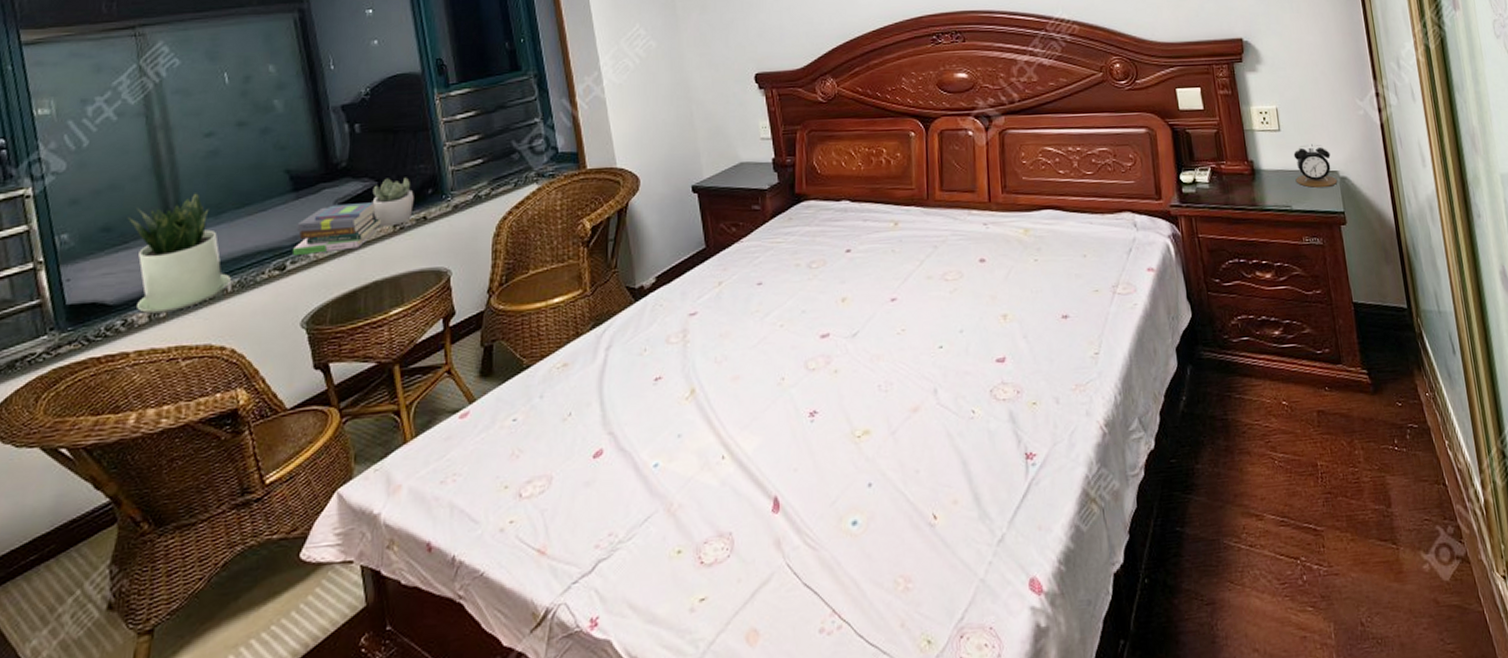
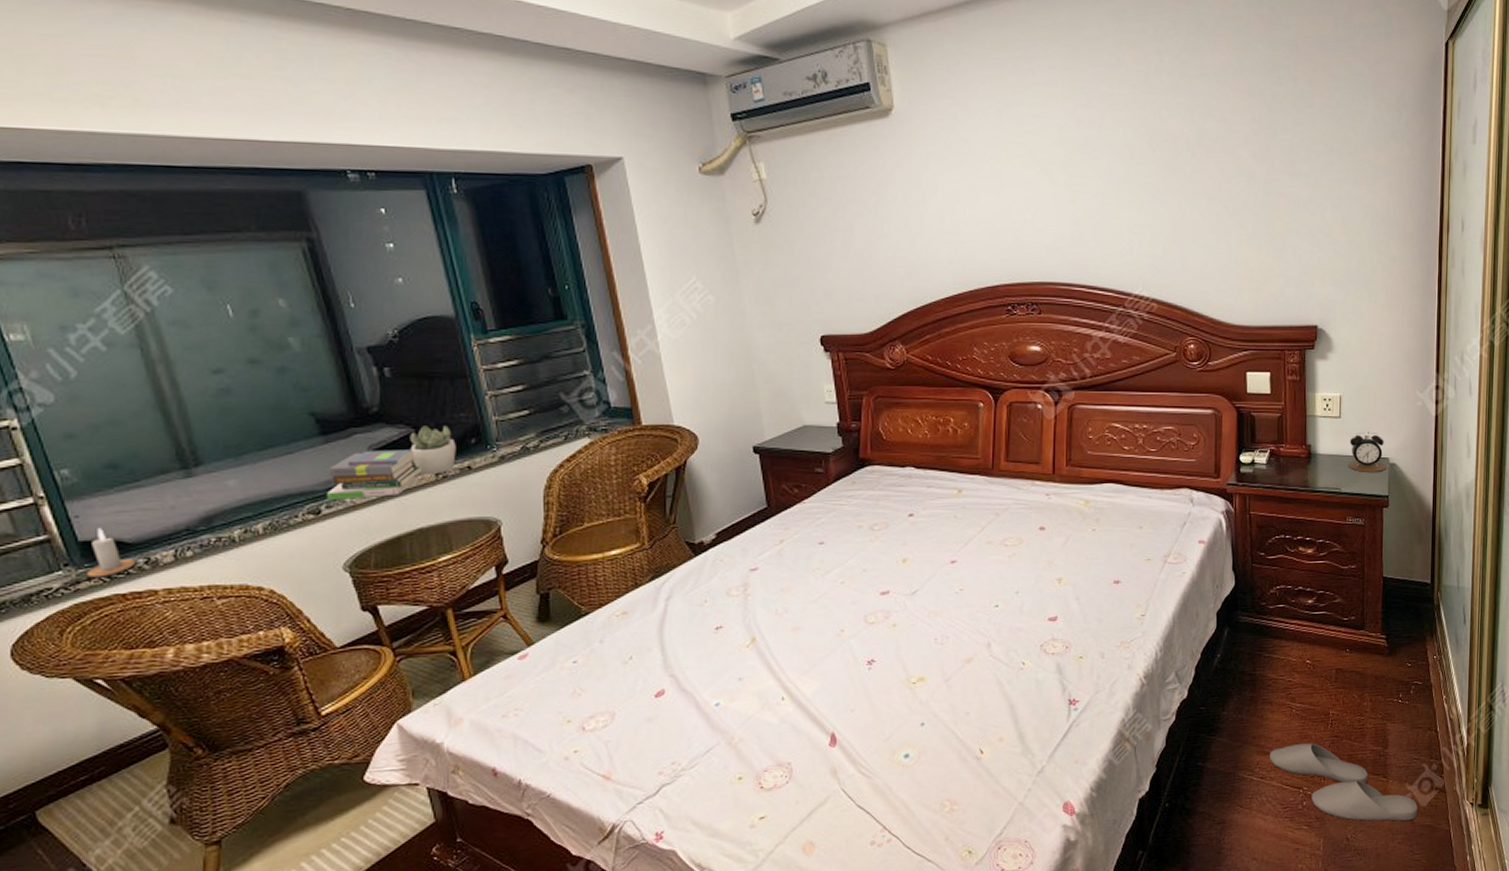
candle: none [68,291,115,342] -> present [87,529,136,578]
planter: present [127,193,231,314] -> none [134,432,261,553]
slippers: none [1256,501,1442,601] -> present [1270,743,1418,822]

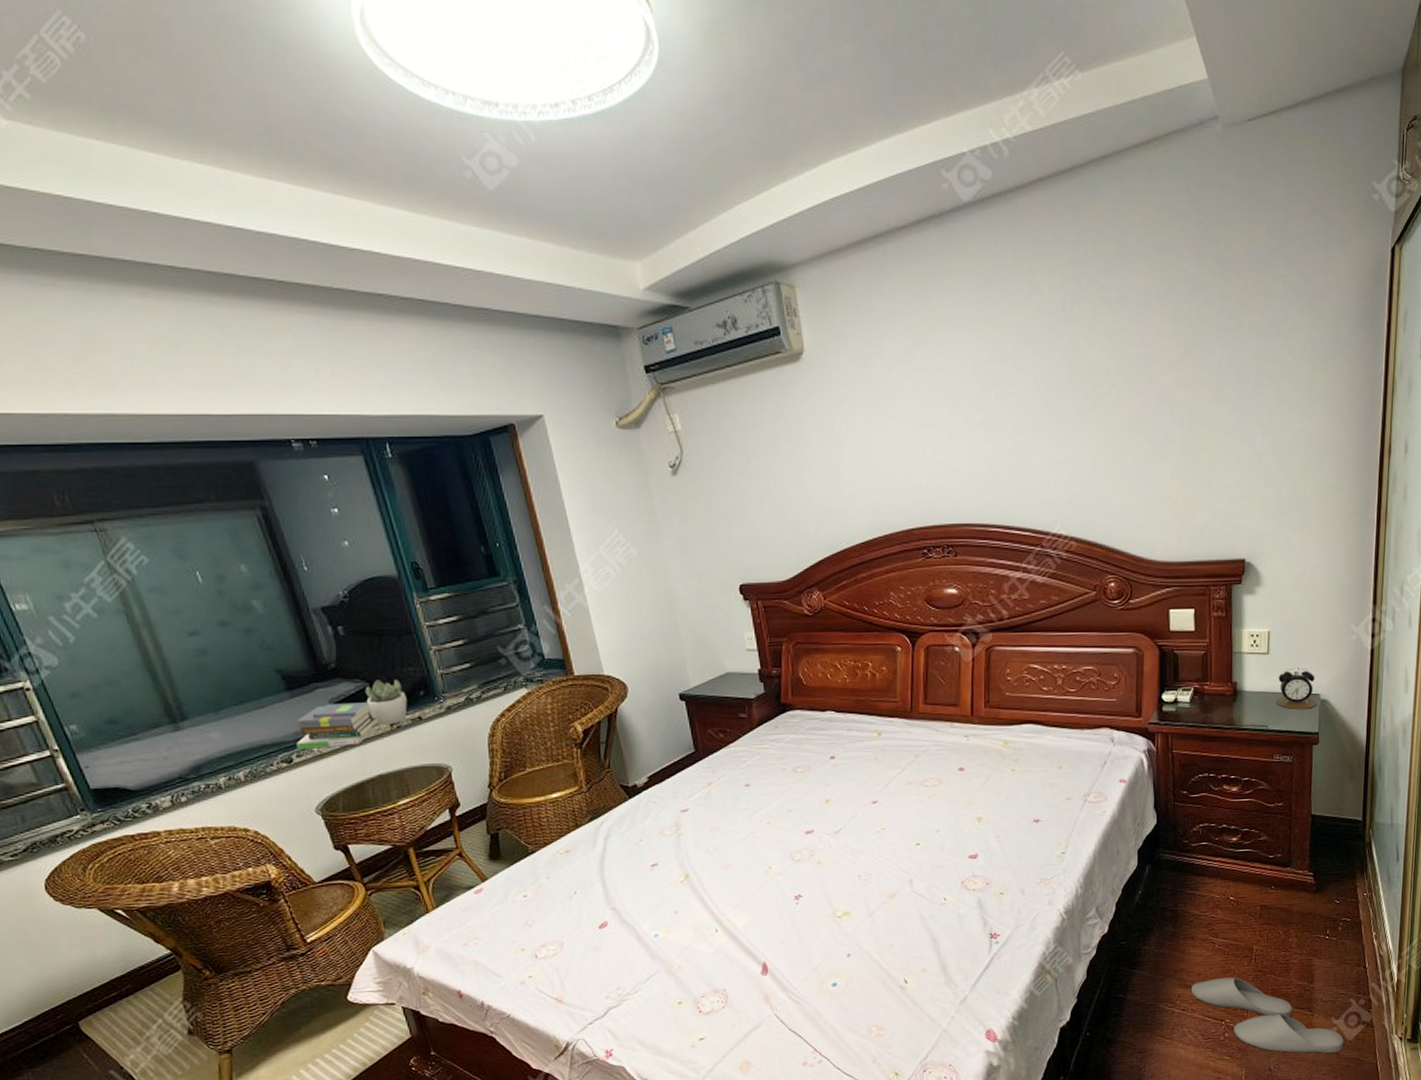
candle: present [87,529,136,578] -> none [100,777,140,821]

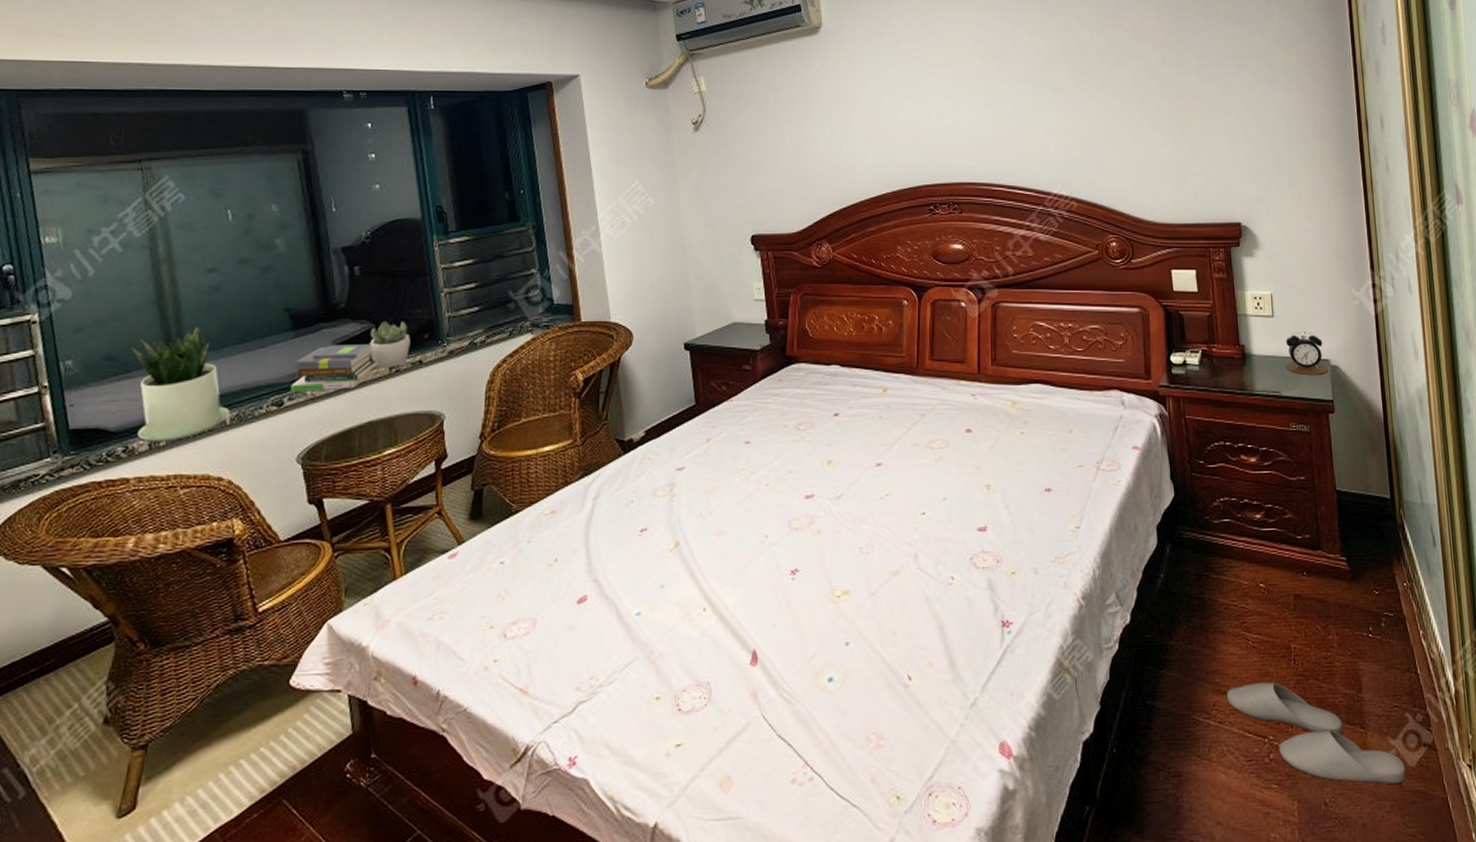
planter: none [130,690,242,799] -> present [130,327,230,442]

